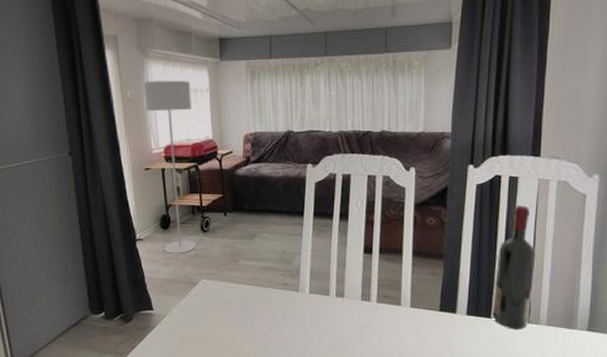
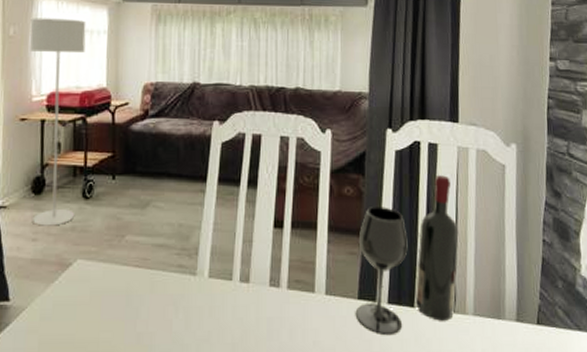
wineglass: none [437,234,486,339] -> present [355,207,408,334]

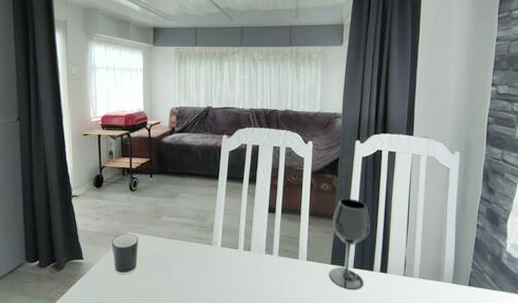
floor lamp: present [30,18,86,226] -> none [87,60,127,210]
mug: none [52,261,92,322] -> present [111,234,139,275]
wine bottle: present [415,175,459,321] -> none [374,176,410,281]

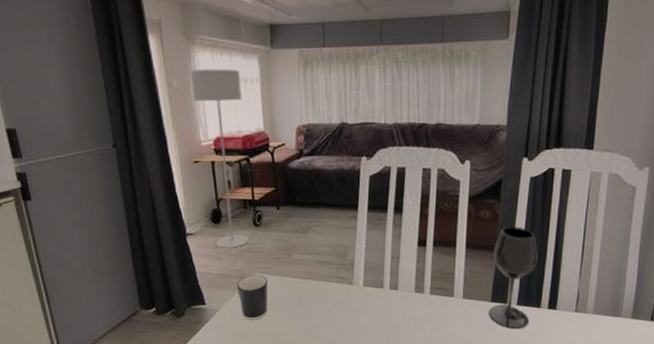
floor lamp: none [87,60,127,210] -> present [190,69,249,248]

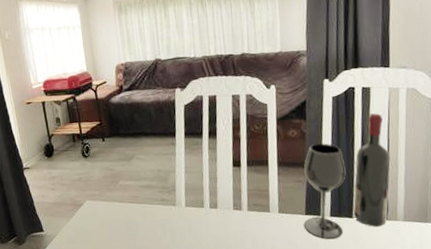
floor lamp: present [190,69,249,248] -> none [19,19,80,179]
mug: present [236,275,268,320] -> none [70,201,100,244]
wine bottle: none [541,198,586,318] -> present [353,113,391,227]

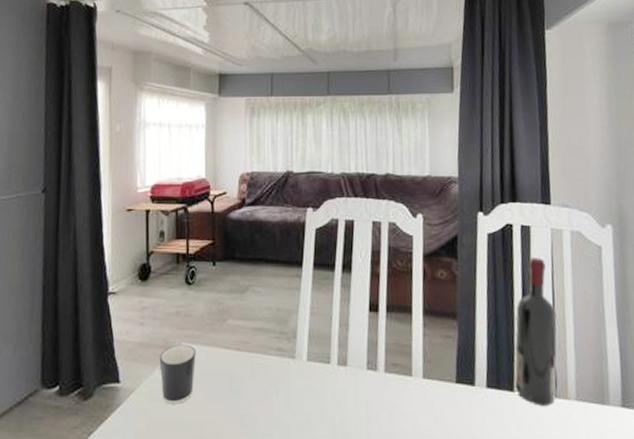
mug: none [70,201,100,244] -> present [159,344,196,404]
wineglass: present [303,143,346,239] -> none [453,290,505,419]

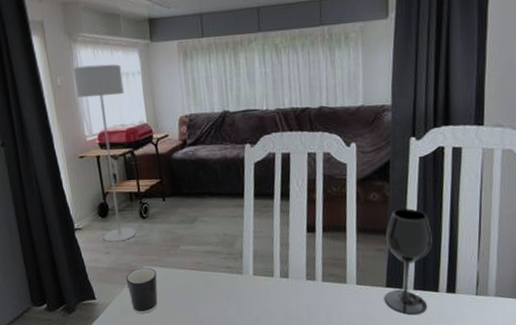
floor lamp: none [134,115,186,311] -> present [73,64,137,242]
wineglass: none [453,290,505,419] -> present [384,208,432,314]
wine bottle: present [514,258,557,406] -> none [439,176,482,302]

